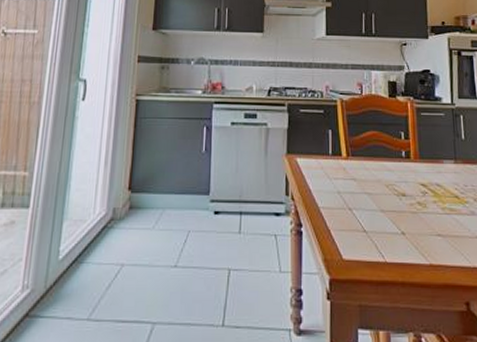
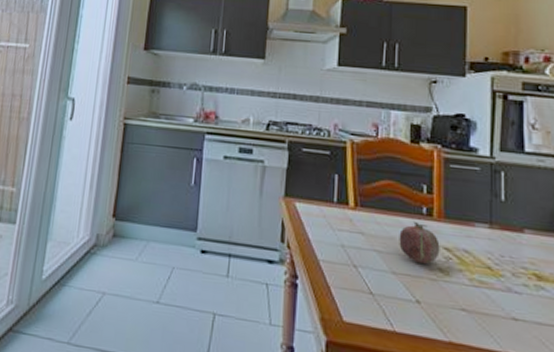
fruit: none [384,164,418,199] -> present [399,221,440,264]

